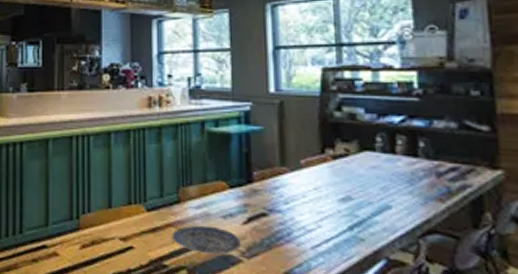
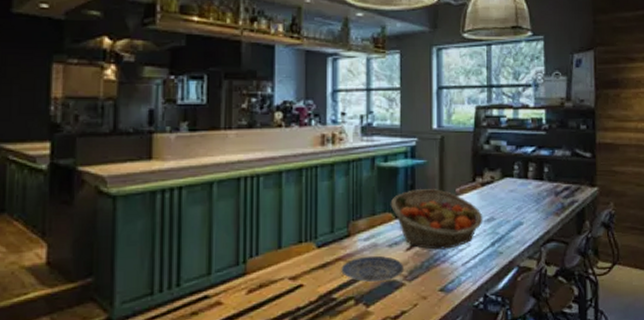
fruit basket: none [223,158,337,228] -> present [390,189,483,250]

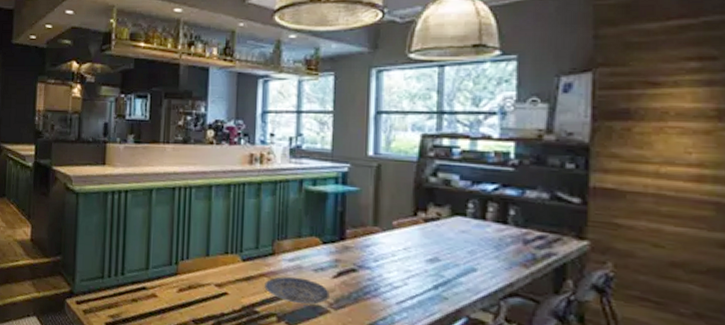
fruit basket: present [390,189,483,250] -> none [317,217,425,284]

